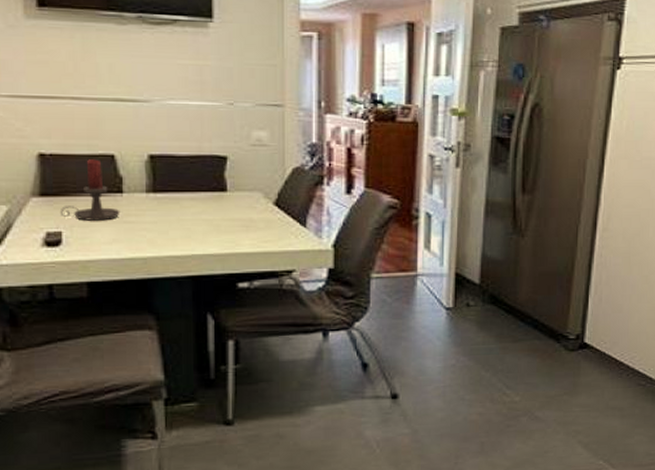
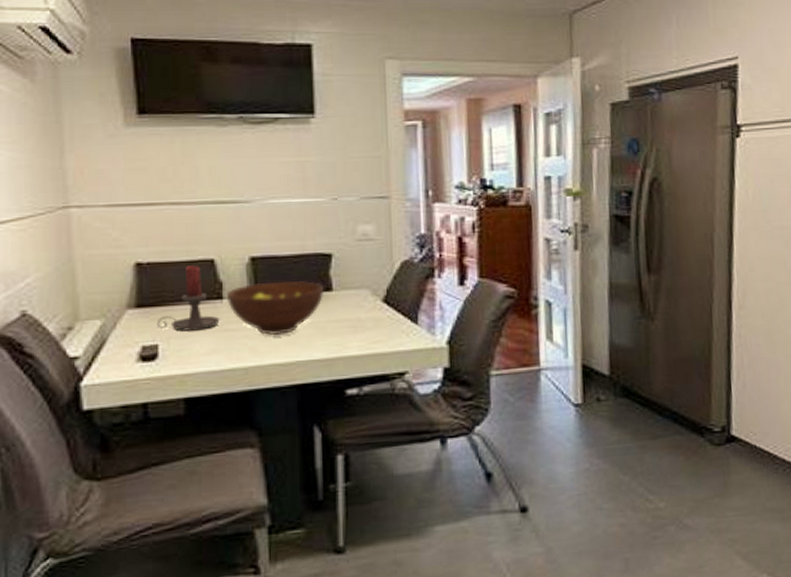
fruit bowl: none [127,179,218,230] -> present [227,281,323,336]

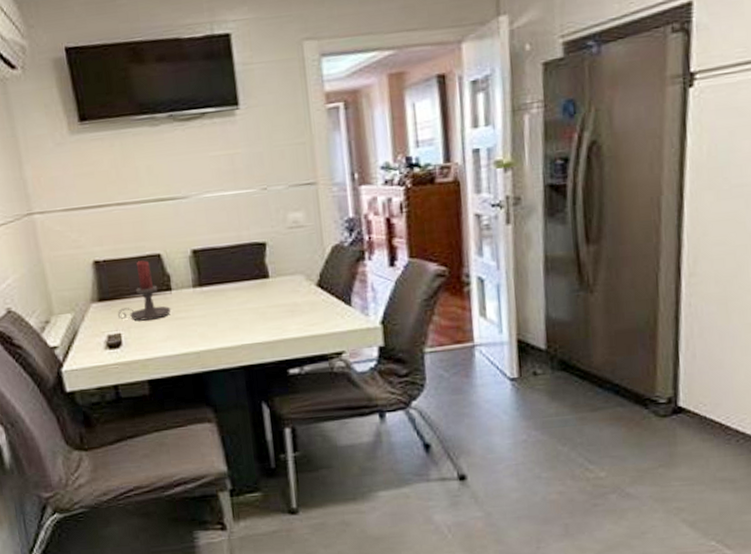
fruit bowl: present [227,281,323,336] -> none [175,270,261,322]

